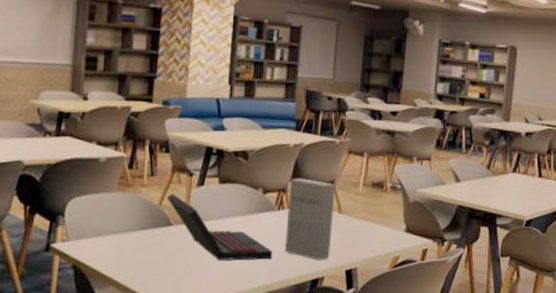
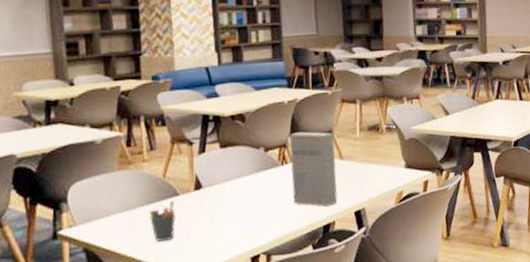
pen holder: none [140,229,167,270] -> present [149,200,177,242]
laptop: present [166,193,273,261] -> none [169,164,283,221]

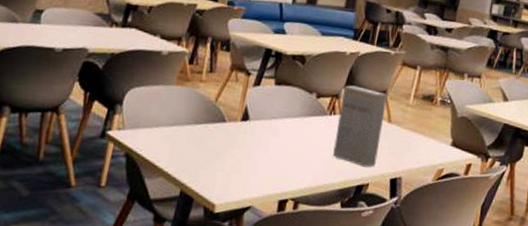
pen holder: present [149,200,177,242] -> none [192,125,220,164]

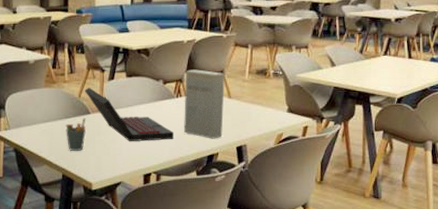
pen holder: none [192,125,220,164] -> present [66,117,87,151]
laptop: none [222,91,322,163] -> present [84,87,174,141]

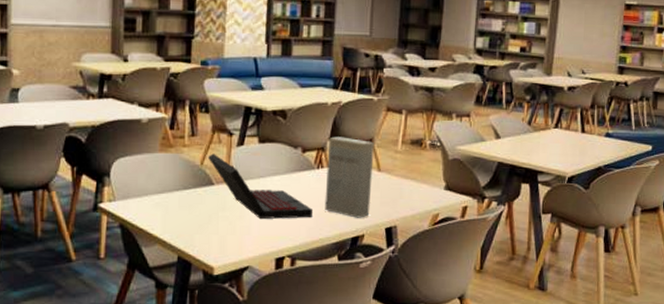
pen holder: present [66,117,87,151] -> none [183,188,209,228]

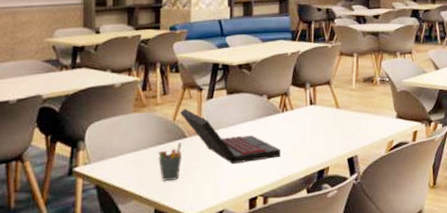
pen holder: none [183,188,209,228] -> present [158,142,183,181]
book: present [325,136,375,218] -> none [290,81,333,153]

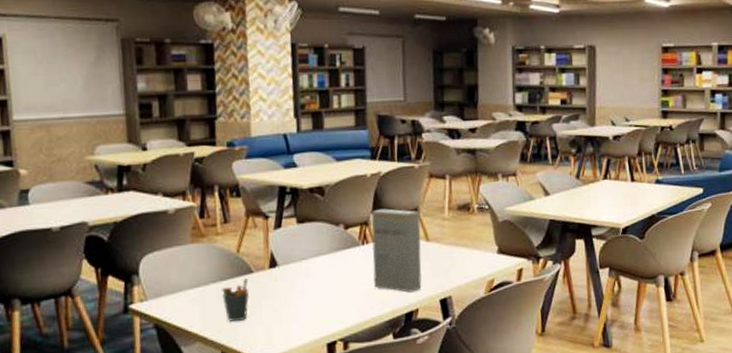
laptop: present [179,109,282,164] -> none [243,239,363,303]
book: none [290,81,333,153] -> present [372,208,422,293]

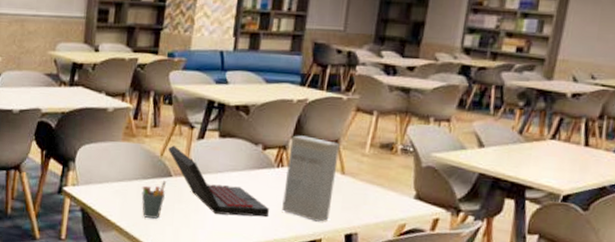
laptop: none [243,239,363,303] -> present [167,145,270,217]

